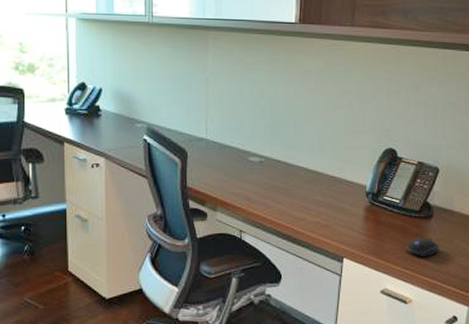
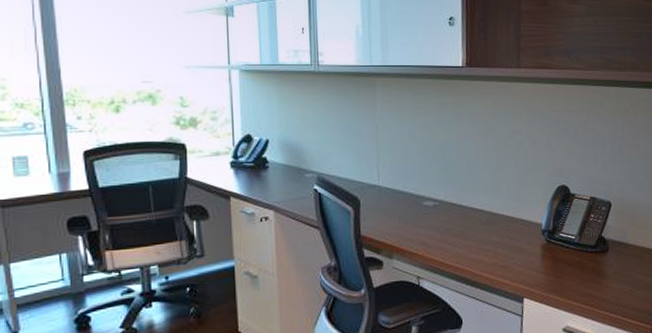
computer mouse: present [406,238,439,257] -> none [585,272,617,292]

